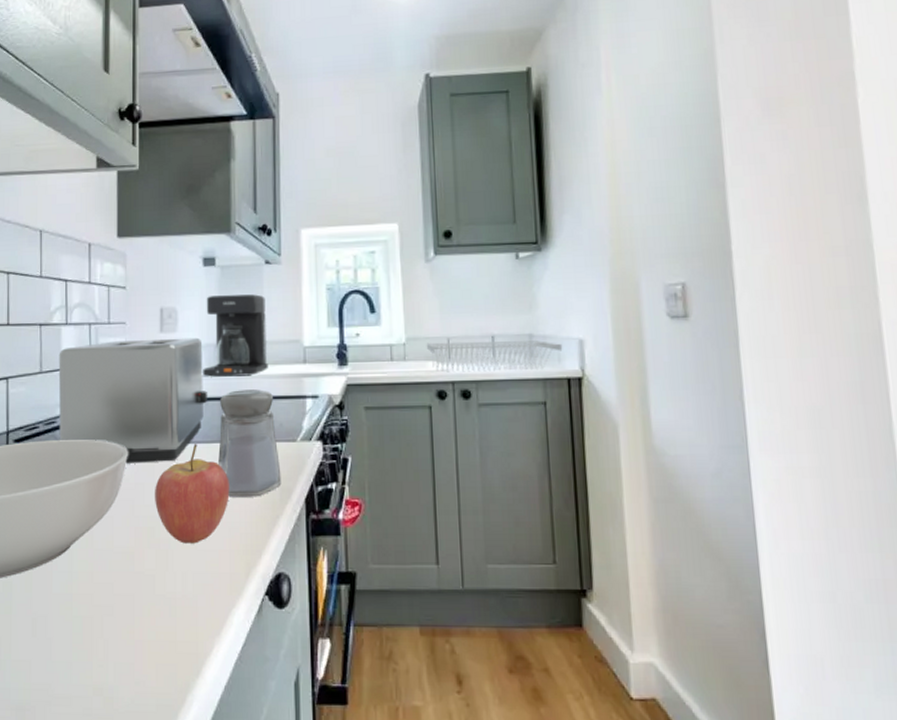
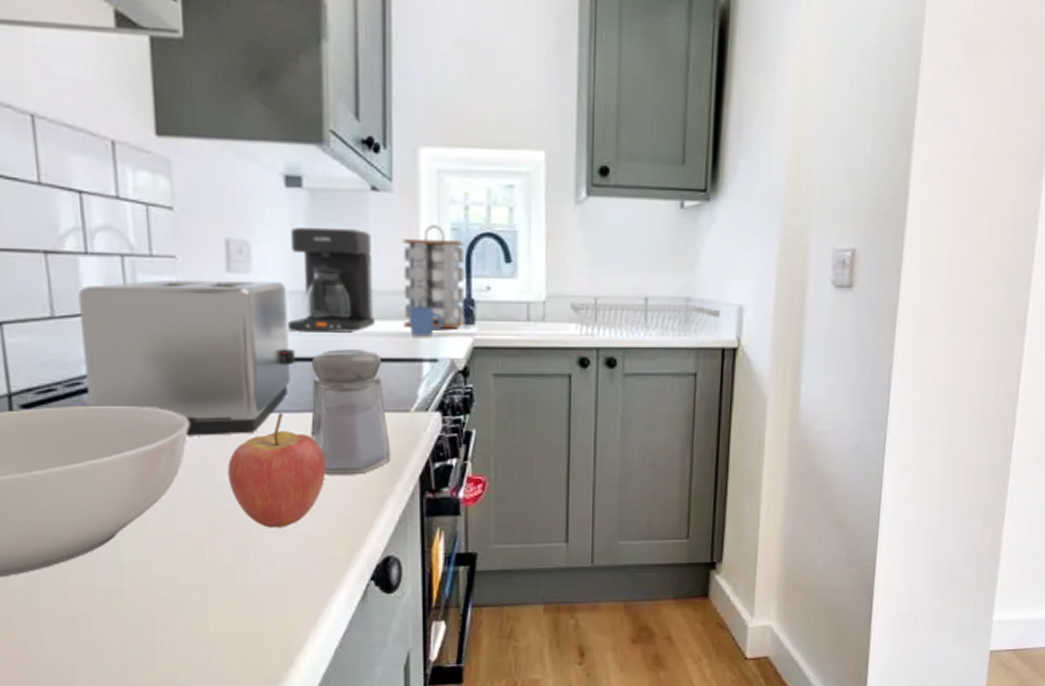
spice rack: none [289,287,339,372] -> present [402,225,464,331]
mug: none [294,351,321,378] -> present [409,305,443,337]

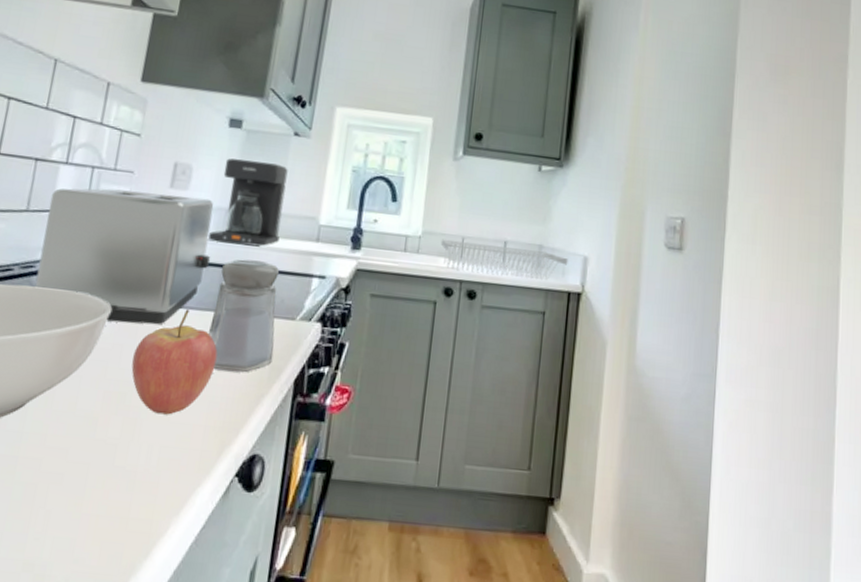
spice rack: present [402,225,464,331] -> none [302,166,361,253]
mug: present [409,305,443,337] -> none [306,229,335,257]

